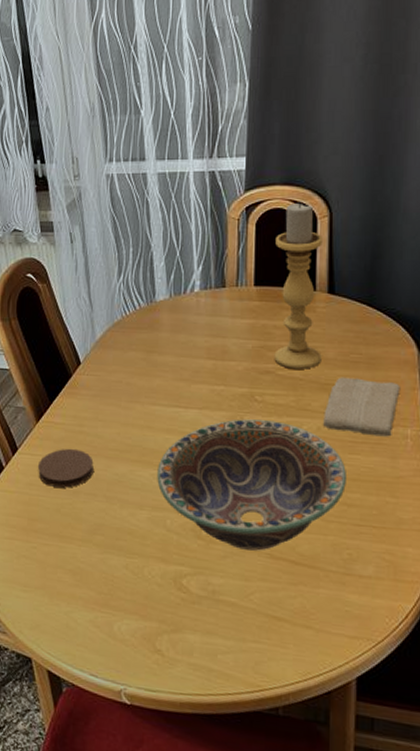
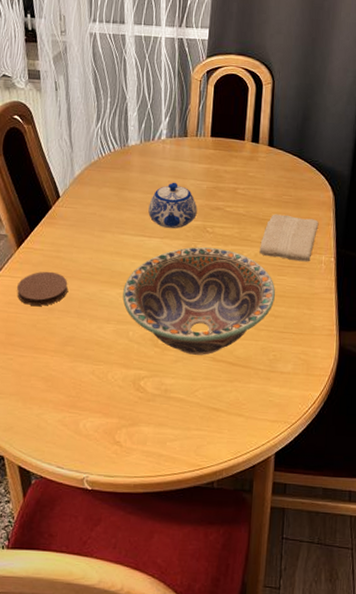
teapot: none [183,342,242,397] -> present [148,182,197,229]
candle holder: present [274,202,323,369] -> none [223,70,266,207]

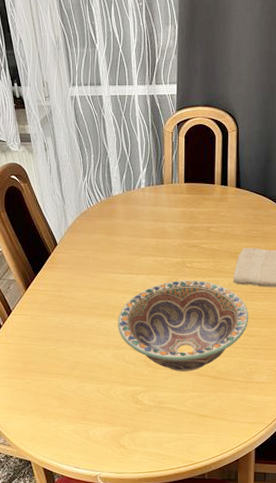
coaster: present [16,271,68,306] -> none [27,308,71,338]
teapot: present [148,182,197,229] -> none [134,225,177,265]

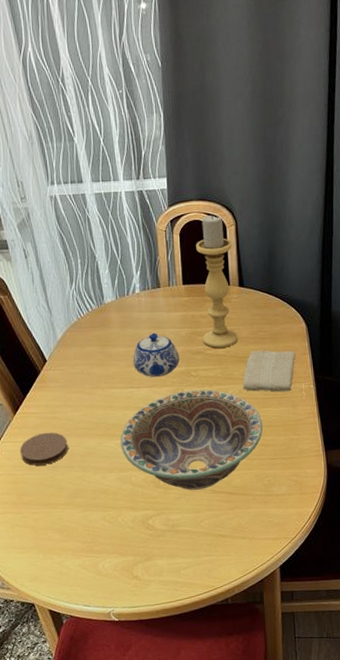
coaster: none [27,308,71,338] -> present [19,432,68,466]
teapot: none [134,225,177,265] -> present [133,333,180,377]
candle holder: none [199,120,232,243] -> present [196,214,238,348]

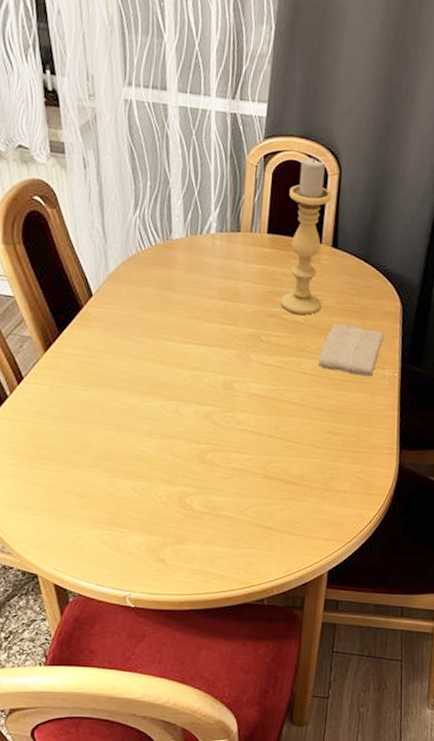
coaster: present [19,432,68,466] -> none [44,378,104,417]
decorative bowl: present [120,390,263,490] -> none [166,357,335,473]
teapot: present [133,333,180,377] -> none [195,283,251,336]

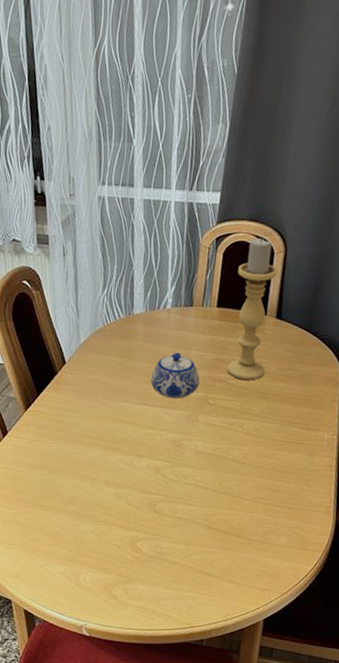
teapot: none [195,283,251,336] -> present [151,352,200,399]
washcloth: present [318,323,384,377] -> none [260,388,324,439]

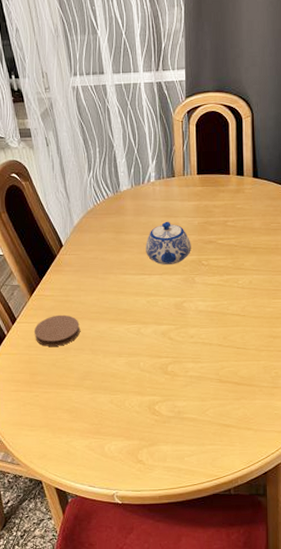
coaster: none [24,434,72,467] -> present [33,314,80,346]
candle holder: present [227,237,277,380] -> none [212,106,250,238]

